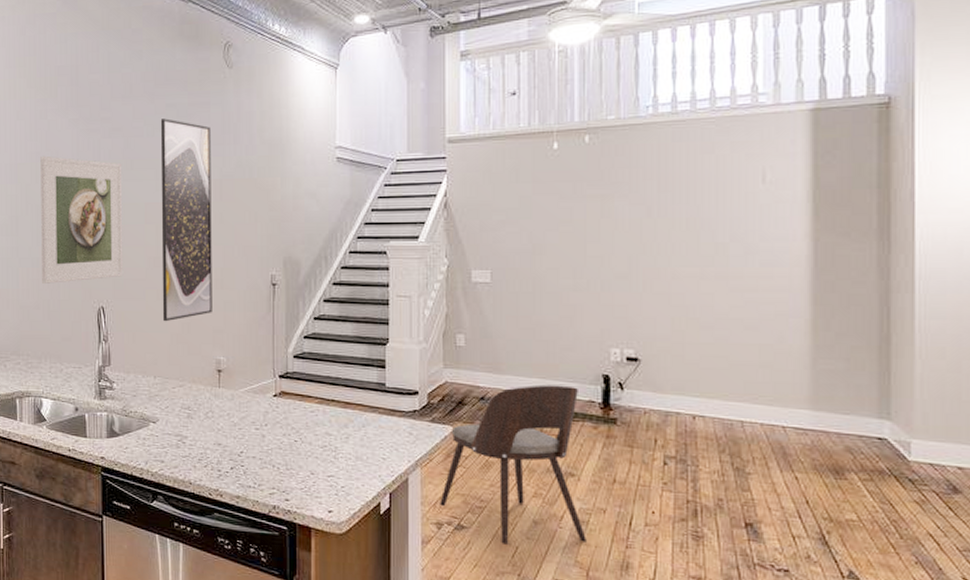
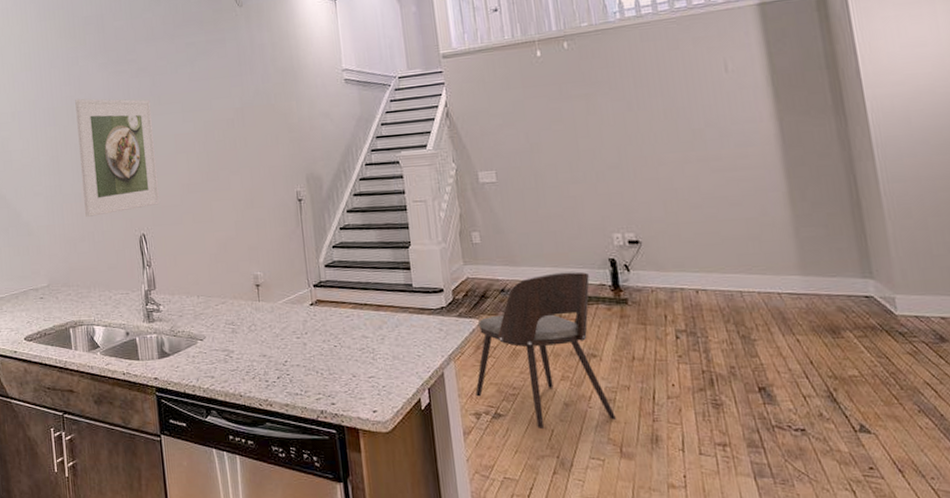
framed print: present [160,118,212,322] -> none [181,56,246,244]

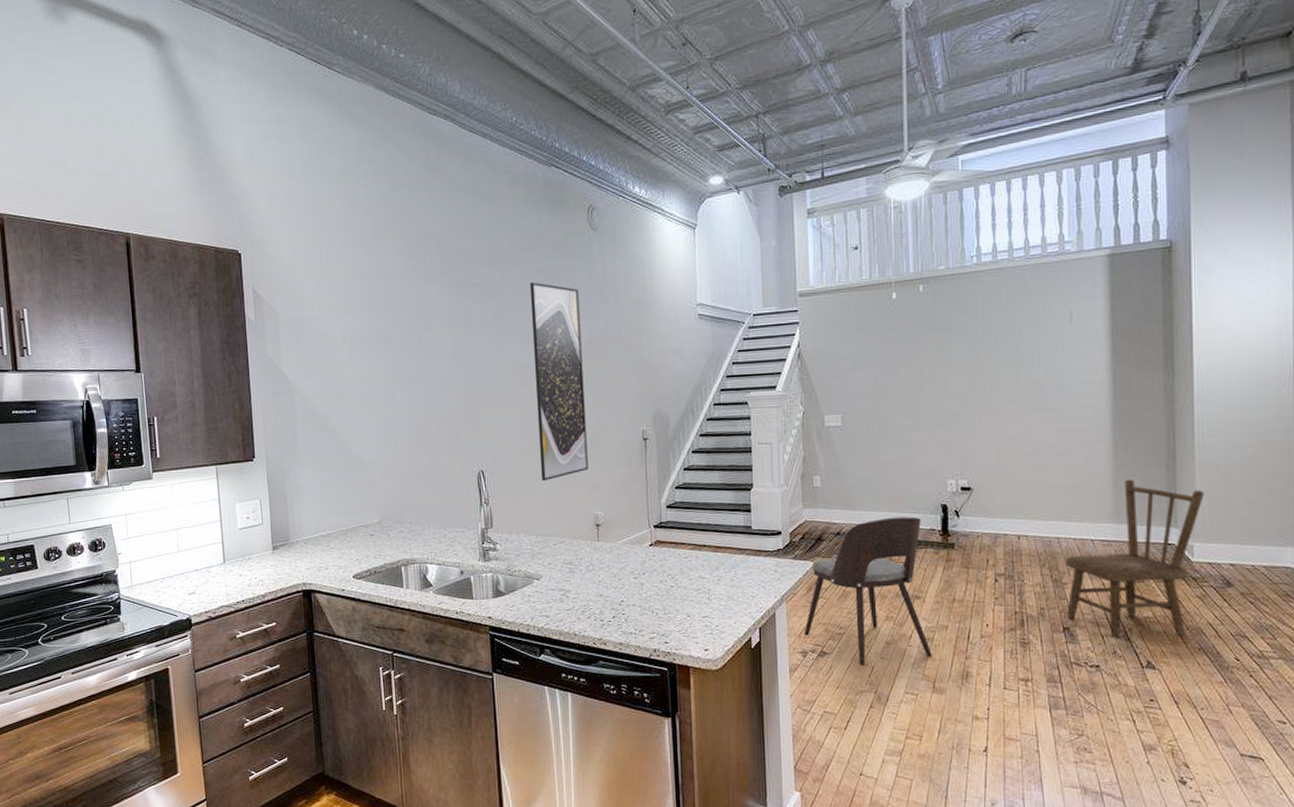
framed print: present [75,98,161,217] -> none [412,323,501,451]
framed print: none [181,56,246,244] -> present [529,282,588,482]
dining chair: none [751,228,901,400] -> present [1064,479,1204,639]

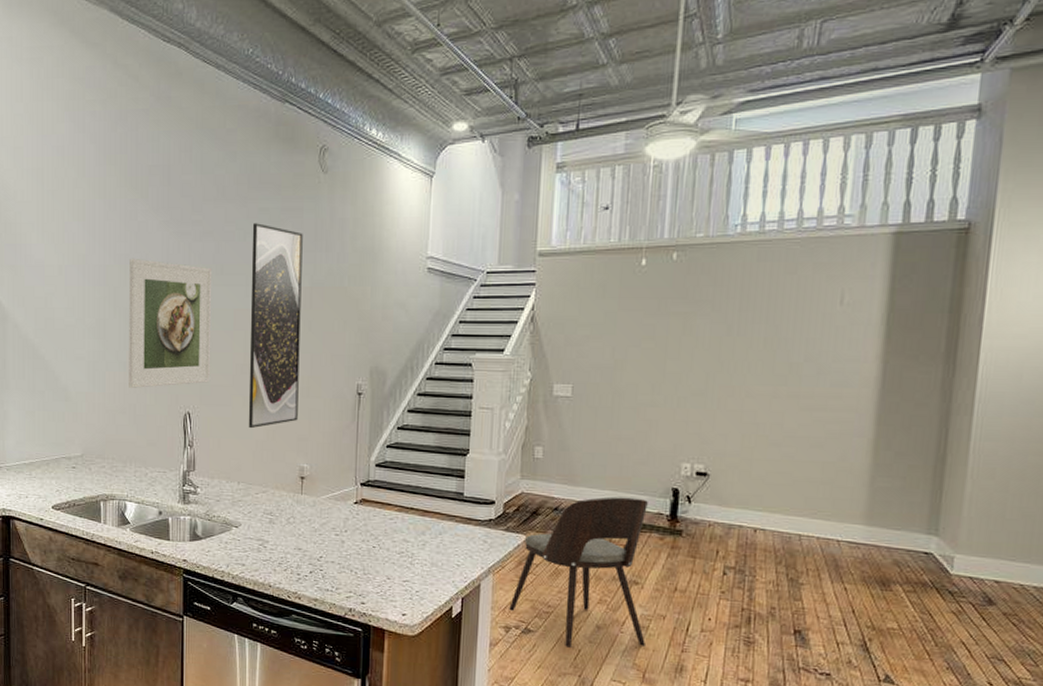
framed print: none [412,323,501,451] -> present [129,258,213,388]
dining chair: present [1064,479,1204,639] -> none [800,479,974,653]

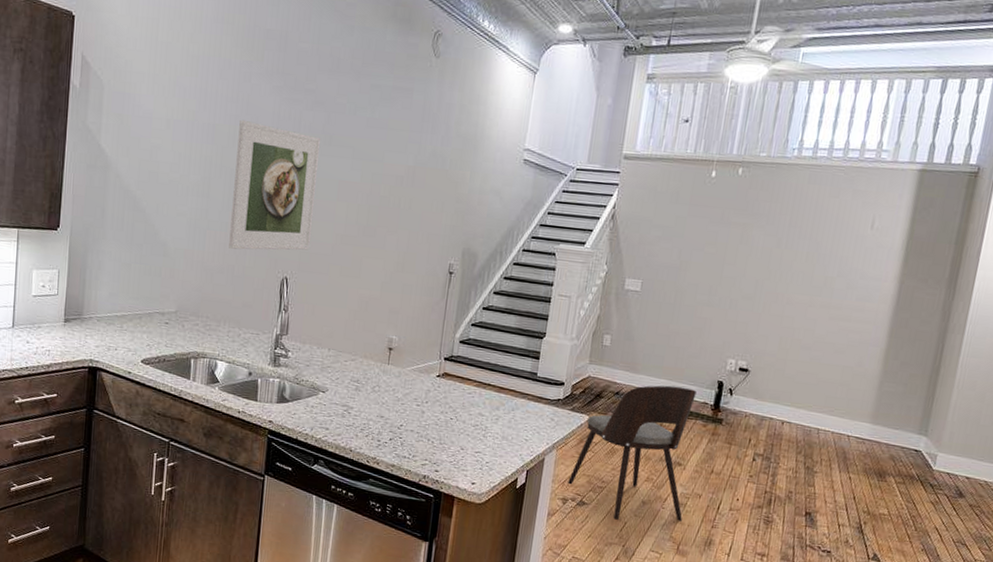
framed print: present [248,223,303,429] -> none [342,98,411,298]

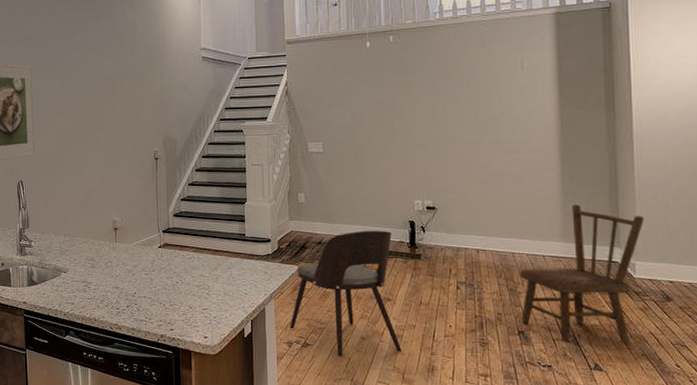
dining chair: none [811,384,958,536] -> present [519,204,644,343]

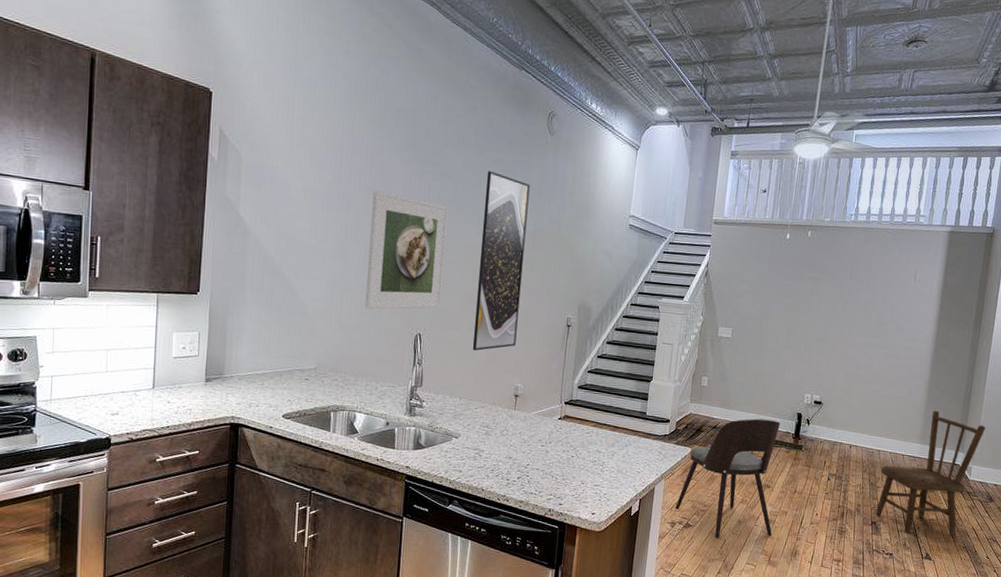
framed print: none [63,29,109,191] -> present [472,171,530,351]

